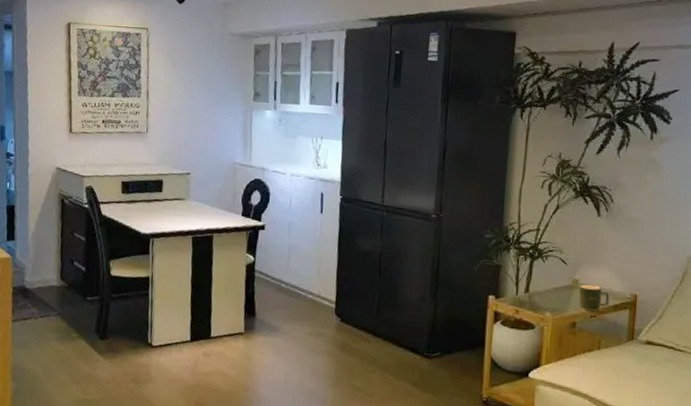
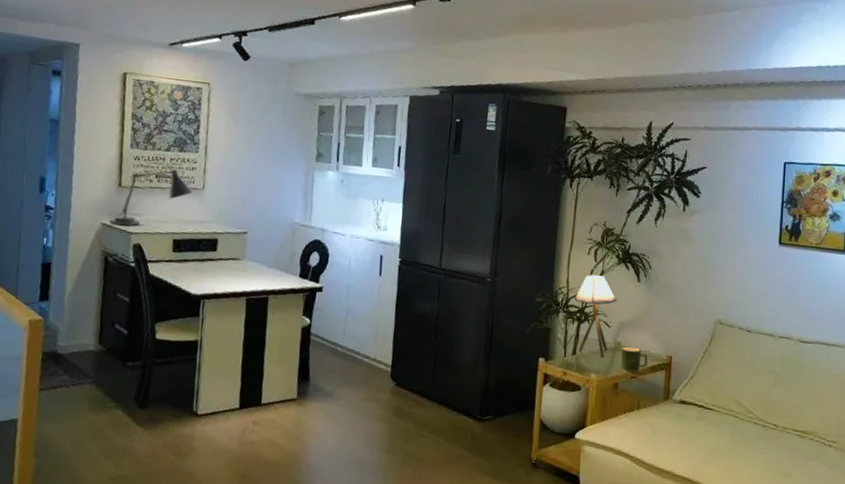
desk lamp: none [63,114,138,170] -> present [109,169,193,226]
table lamp: none [526,208,575,297] -> present [574,274,617,359]

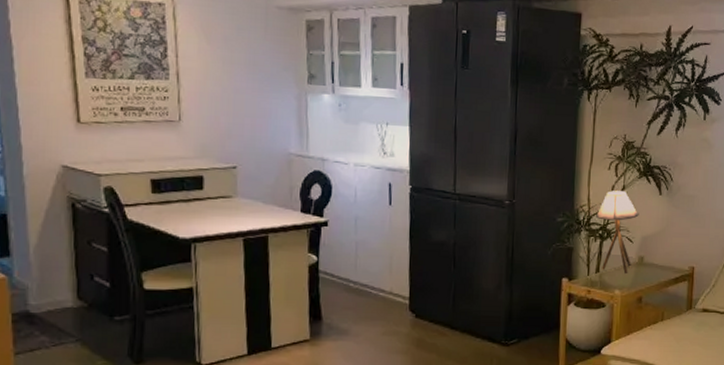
desk lamp: present [109,169,193,226] -> none [71,99,168,168]
mug: present [620,346,648,373] -> none [643,260,671,286]

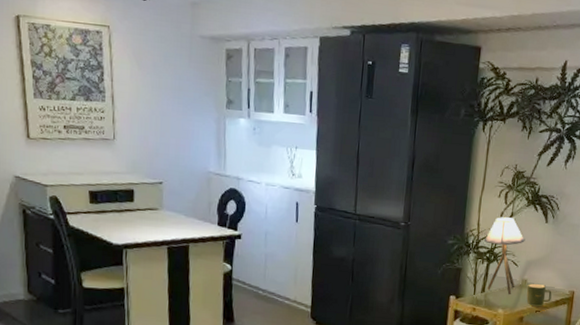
mug: none [643,260,671,286] -> present [526,283,552,307]

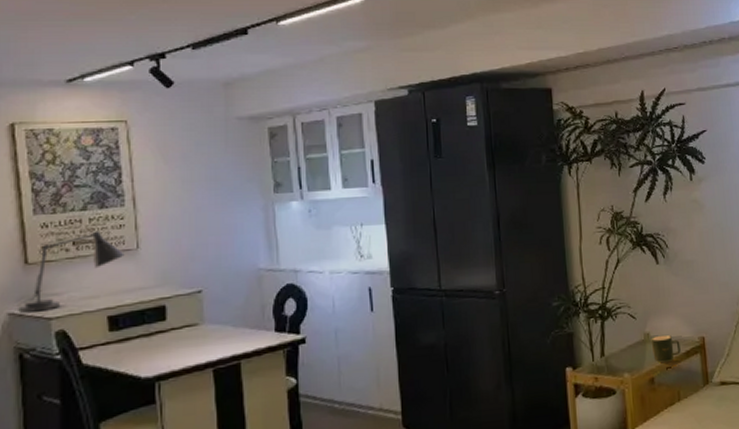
desk lamp: none [22,119,104,179] -> present [18,231,125,313]
table lamp: present [484,216,525,295] -> none [593,264,639,355]

